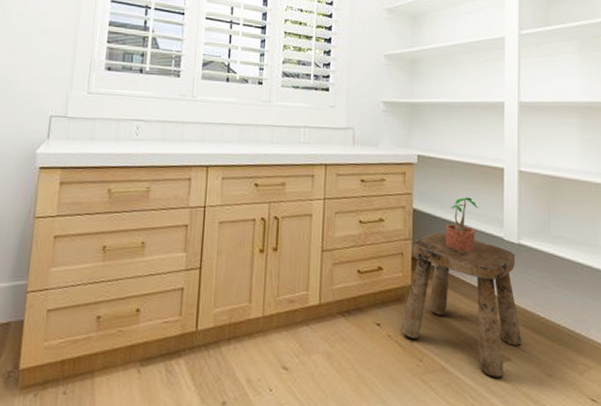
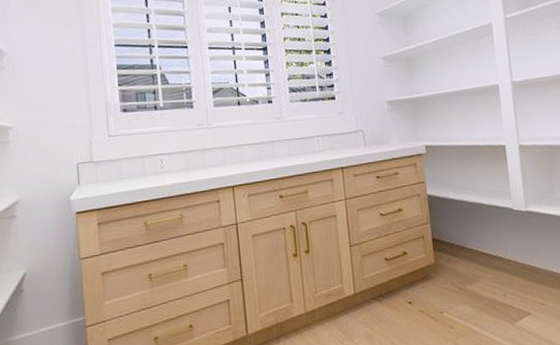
stool: present [401,232,522,377] -> none [430,212,540,331]
potted plant: present [445,197,480,251] -> none [459,177,488,226]

